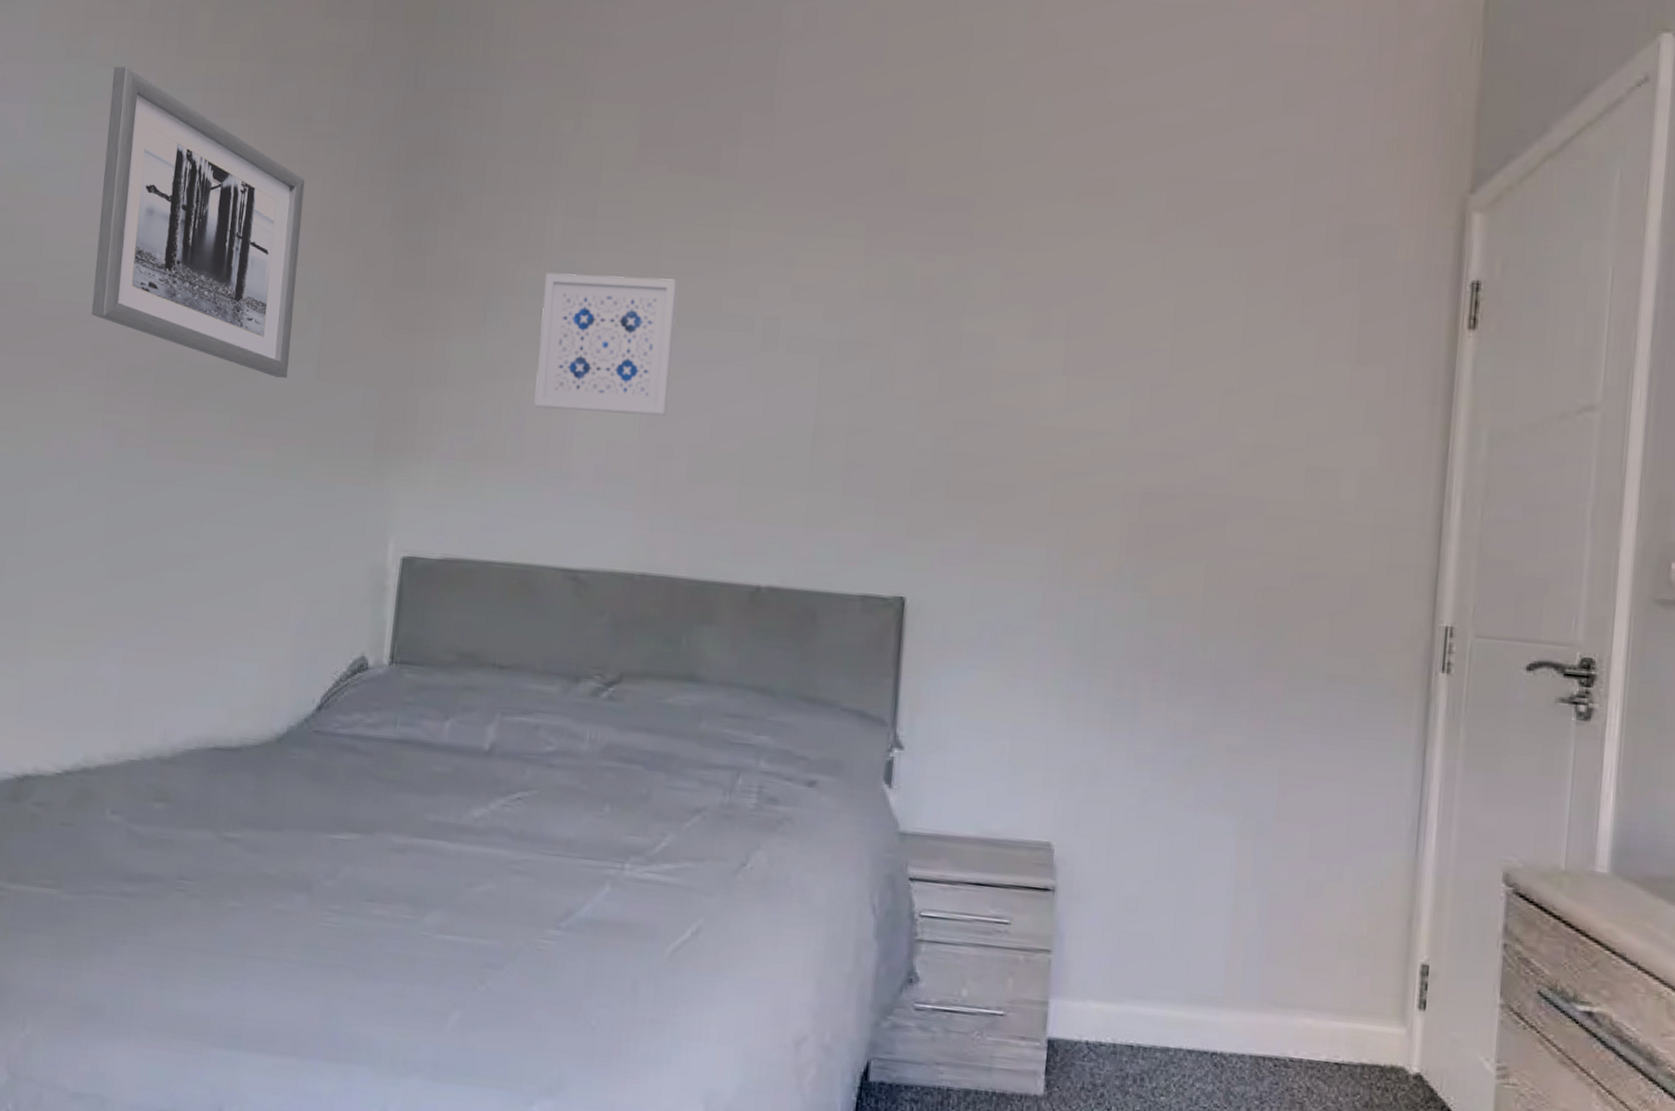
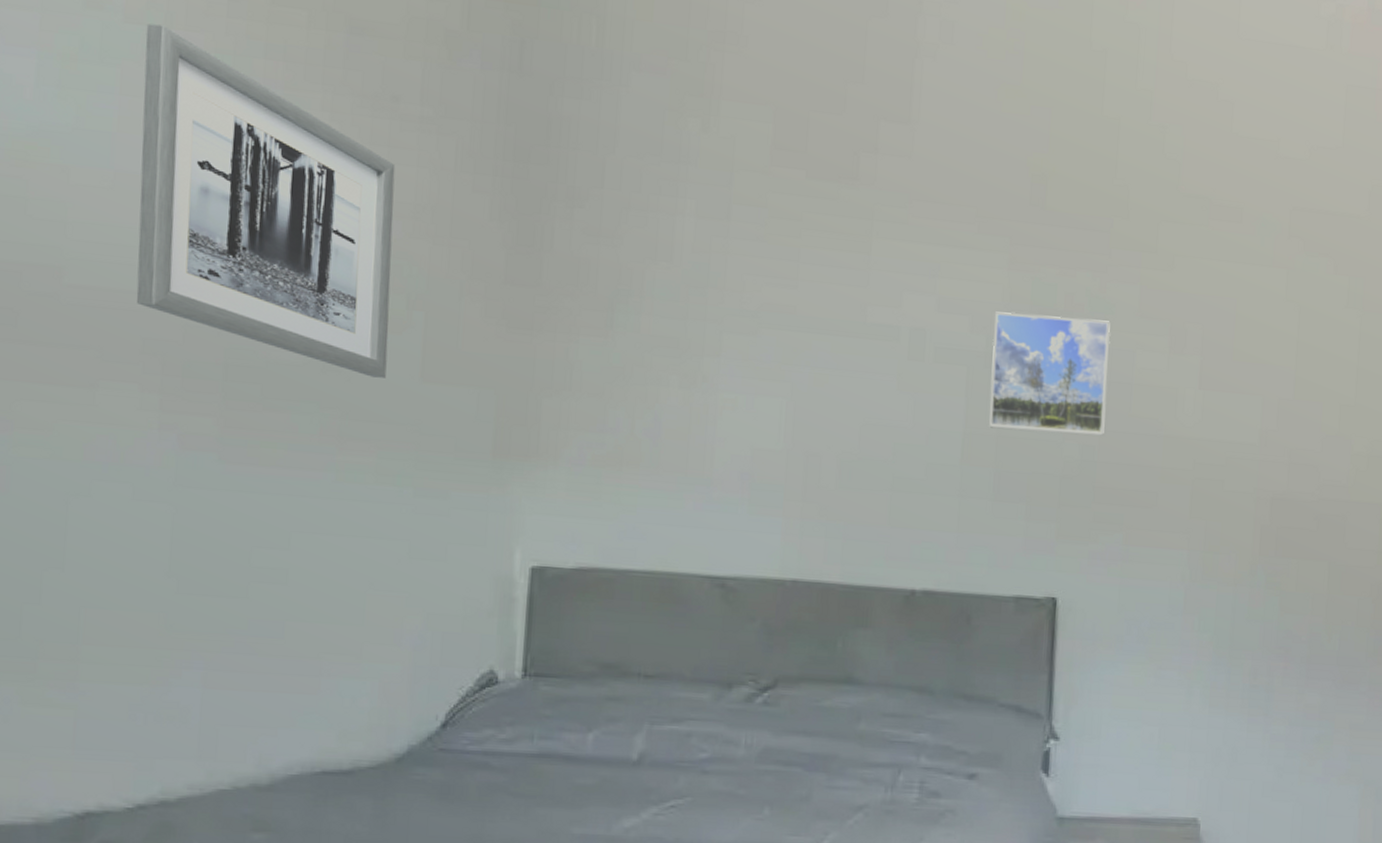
wall art: present [534,272,679,416] -> none [671,275,821,423]
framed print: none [840,298,970,426] -> present [989,311,1110,436]

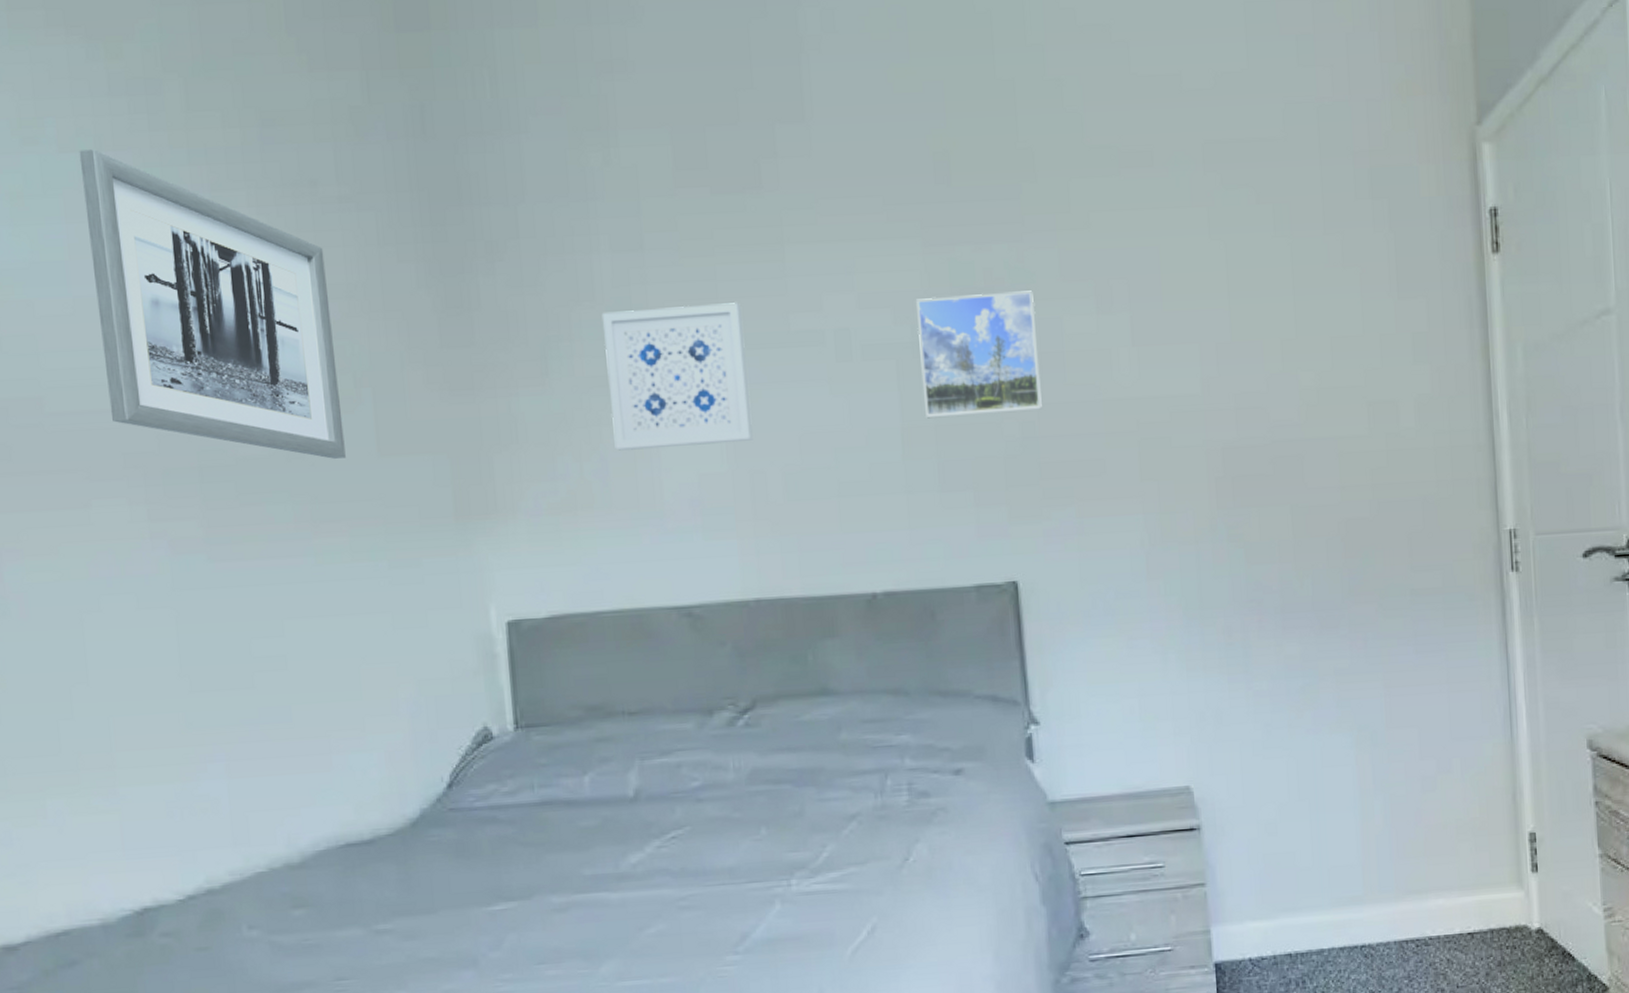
wall art: none [671,275,821,423] -> present [601,303,753,451]

